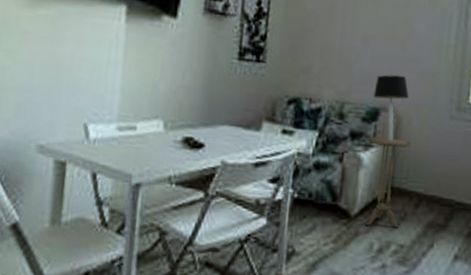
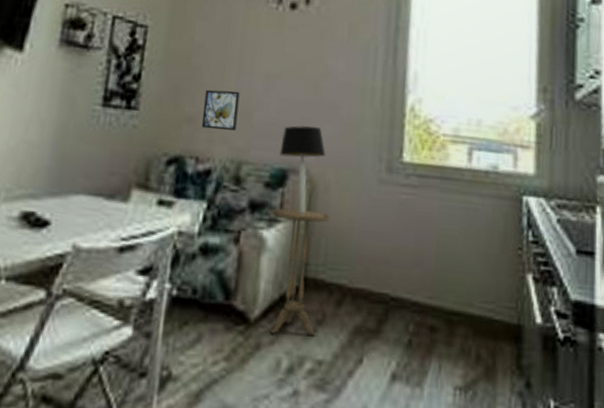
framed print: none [313,47,343,79] -> present [201,89,240,131]

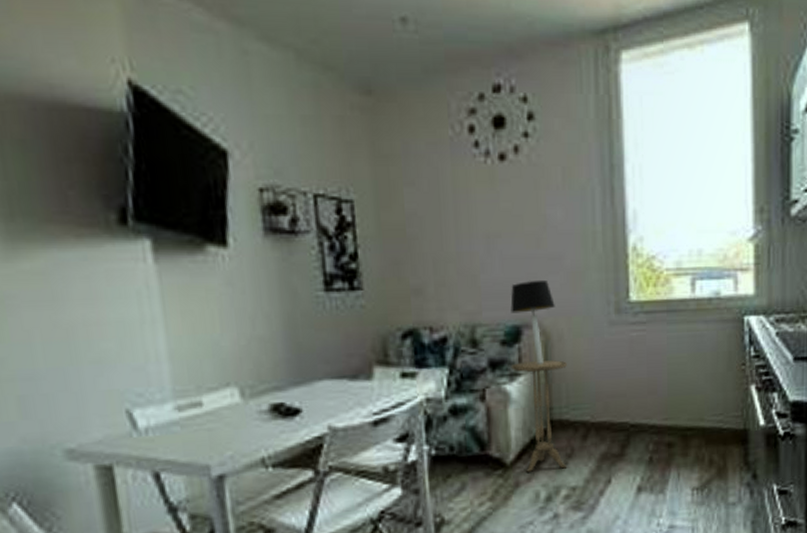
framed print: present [201,89,240,131] -> none [426,256,464,298]

